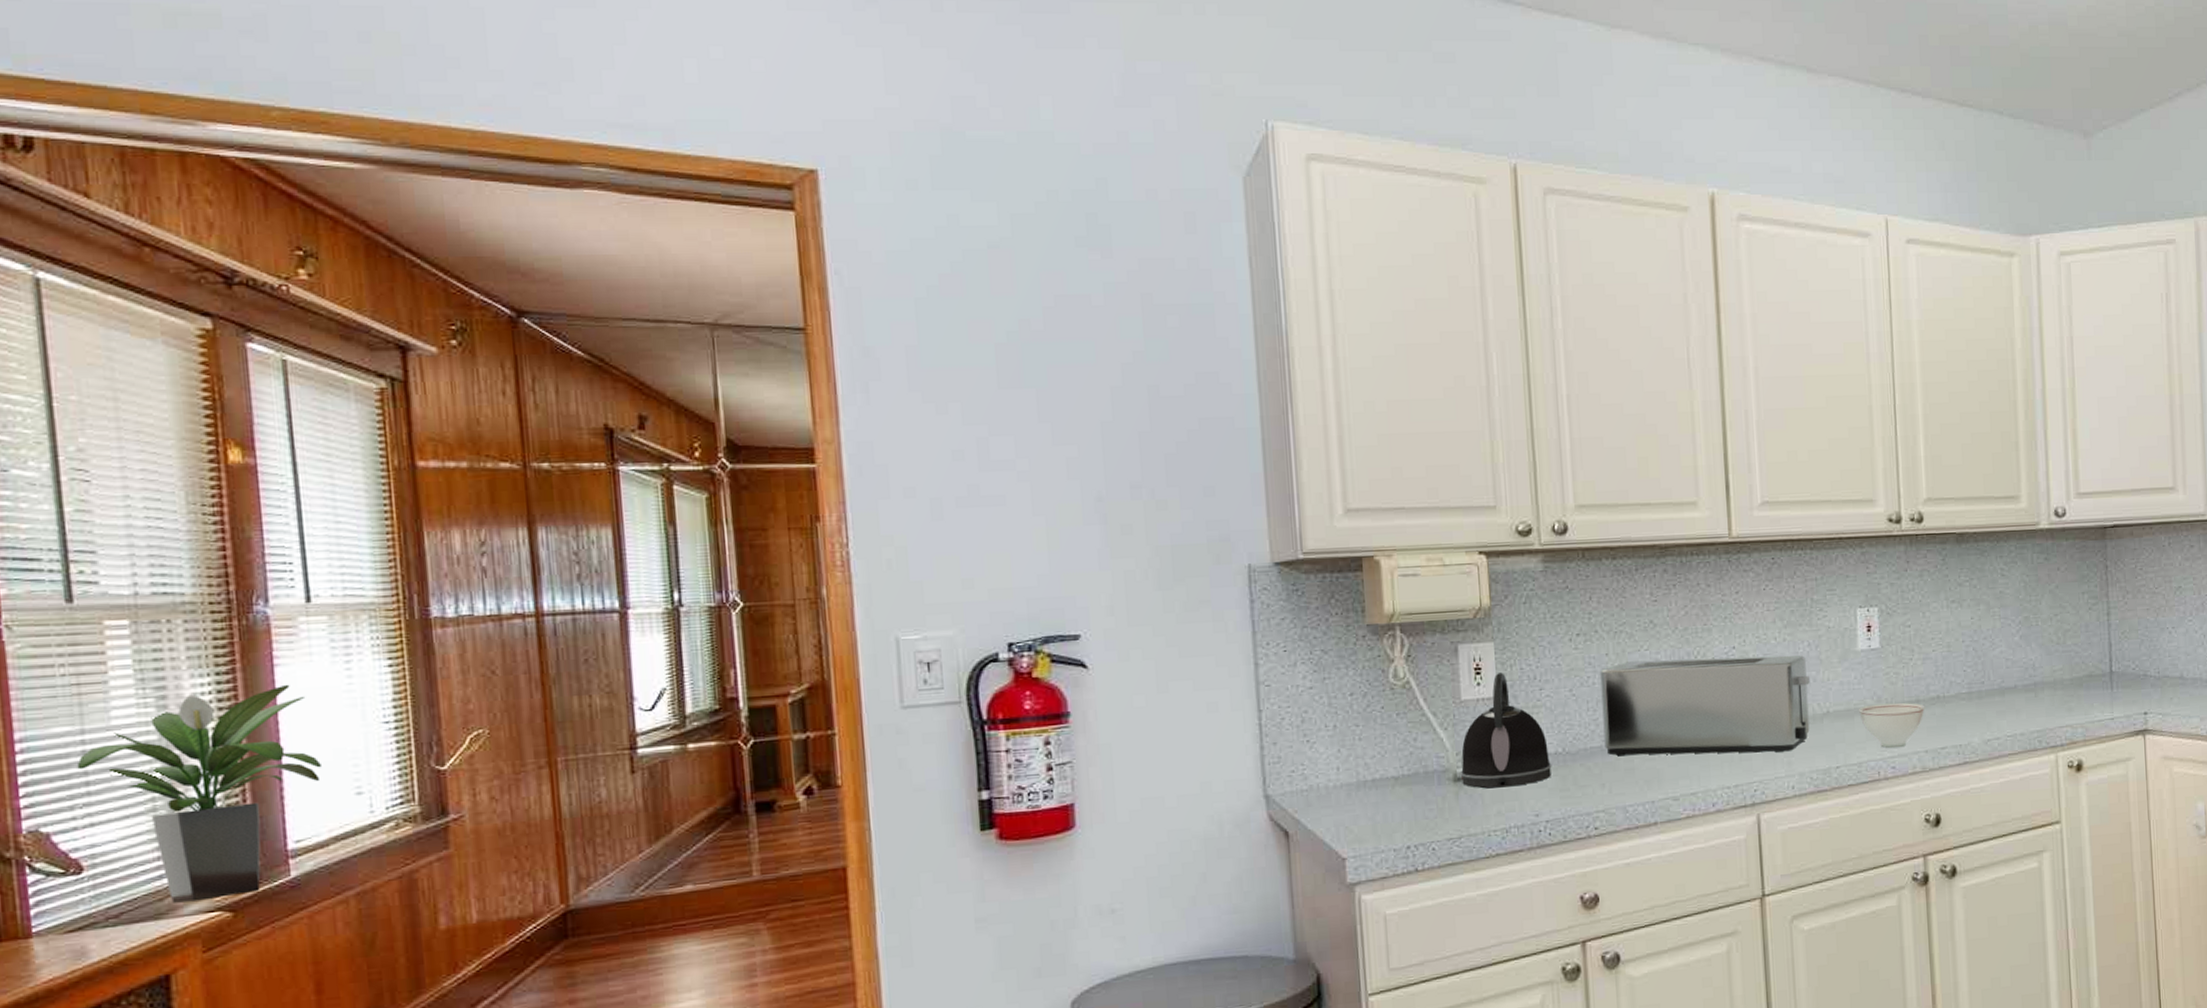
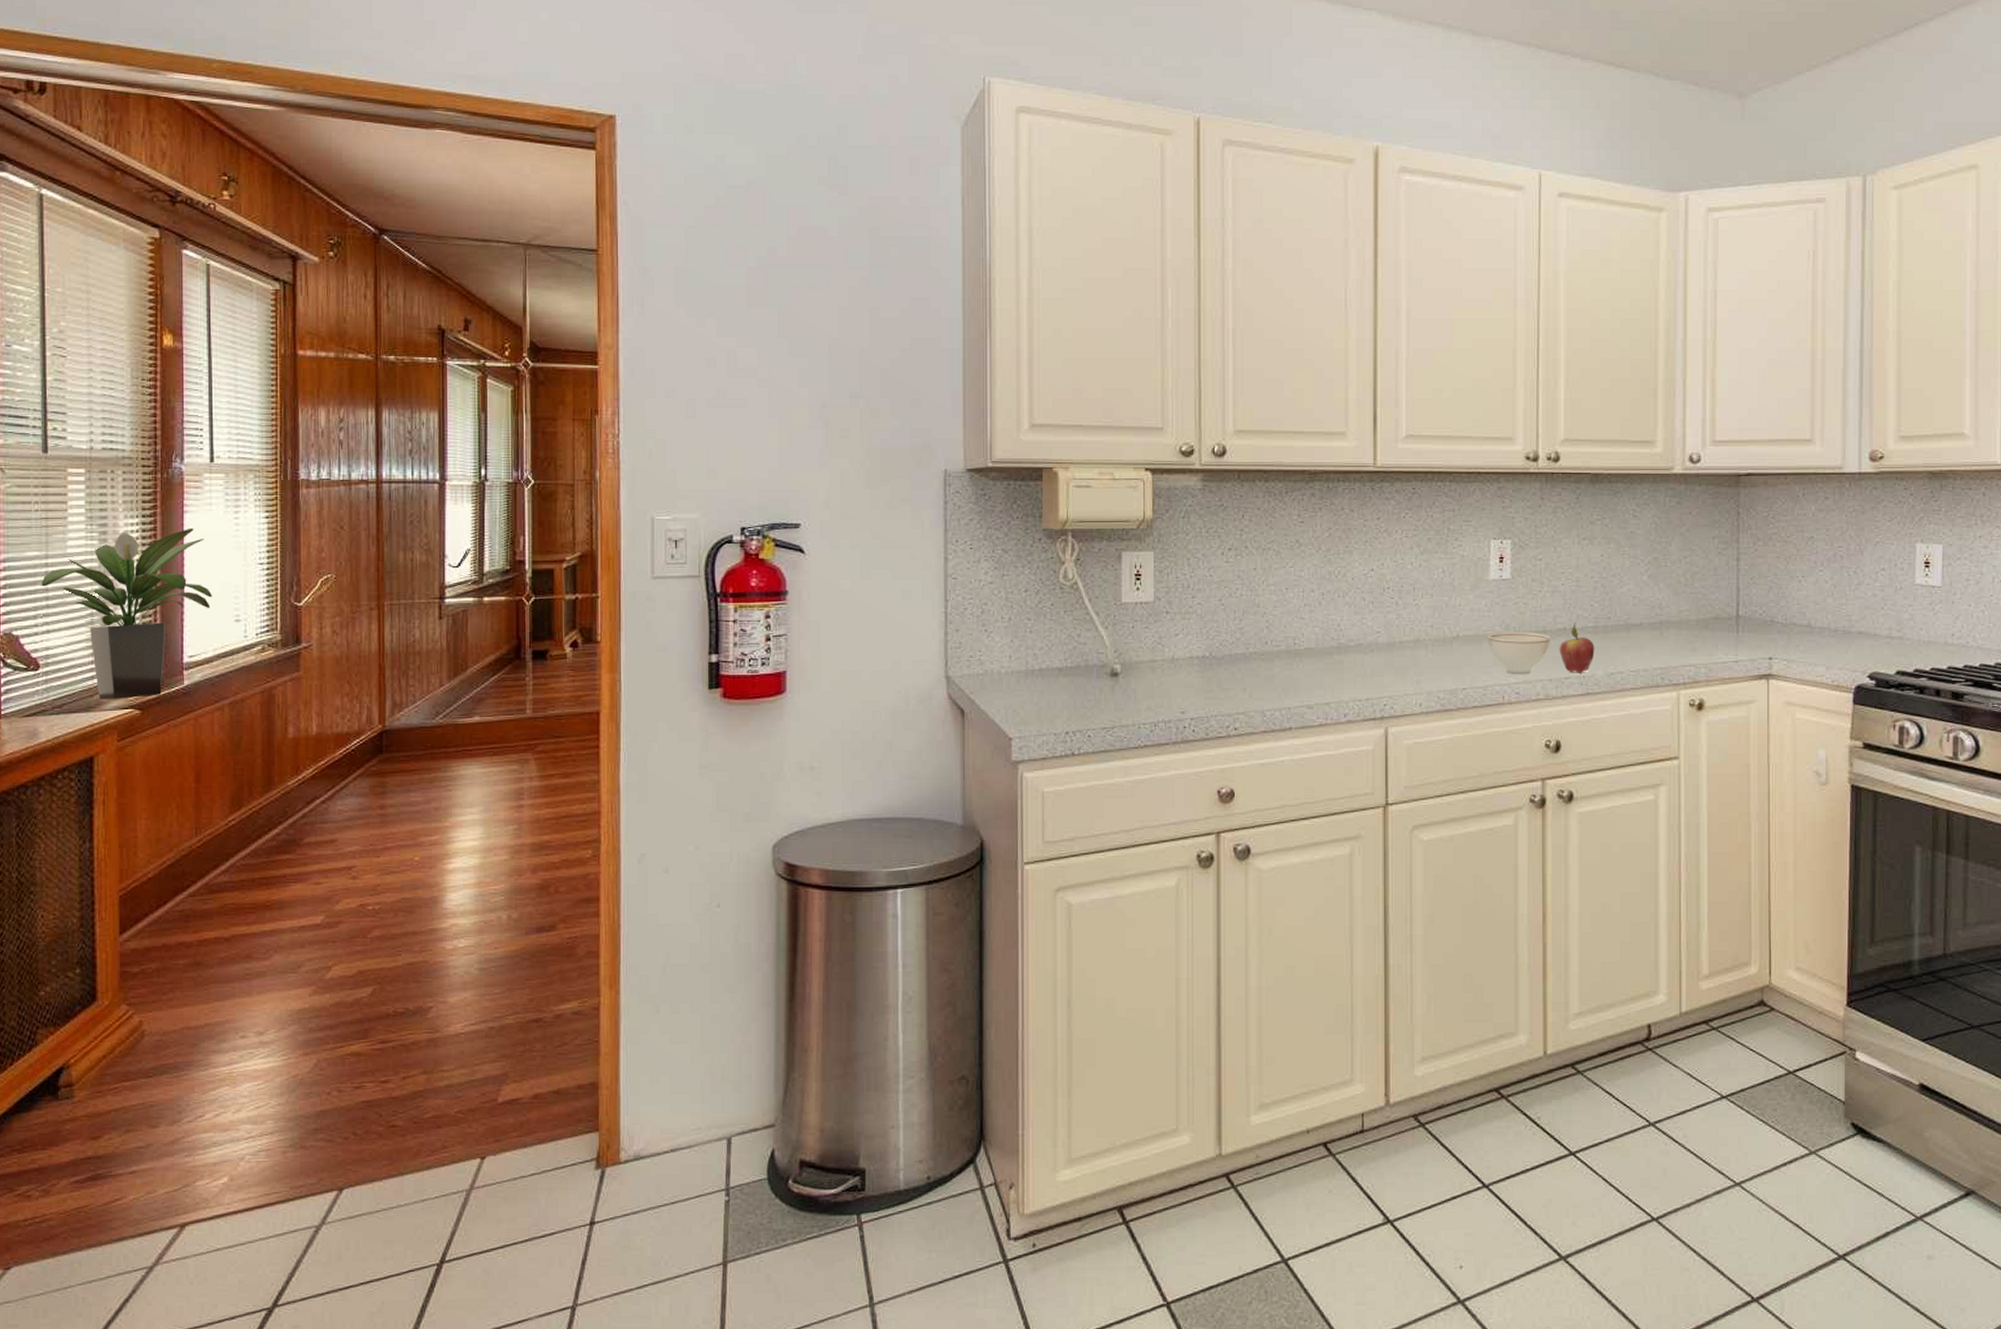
kettle: present [1460,673,1552,789] -> none [1116,580,1199,685]
toaster: present [1600,655,1811,756] -> none [1248,577,1443,672]
fruit: none [1933,690,1970,742] -> present [1559,623,1595,673]

